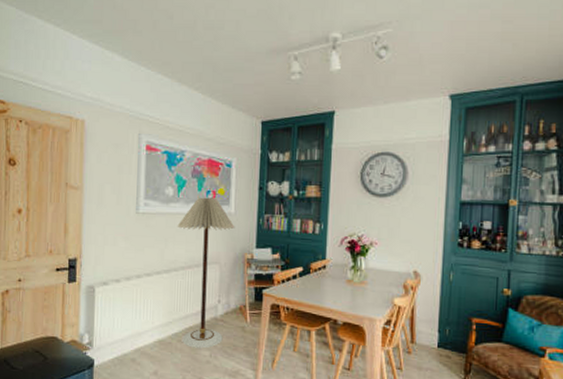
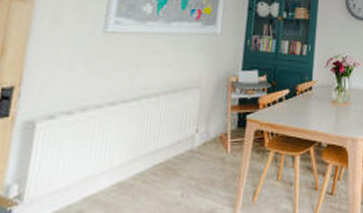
floor lamp: present [177,197,235,349] -> none [147,16,220,188]

